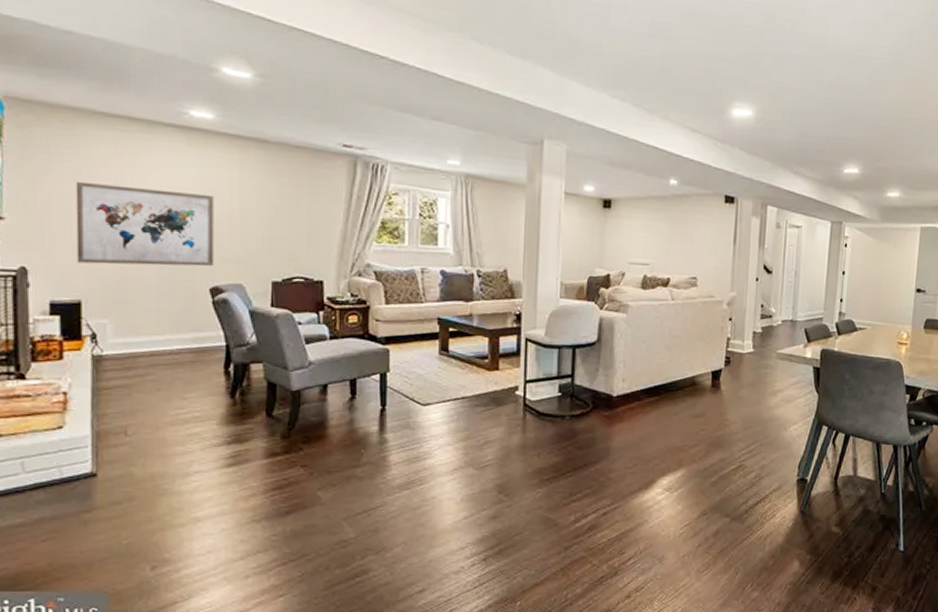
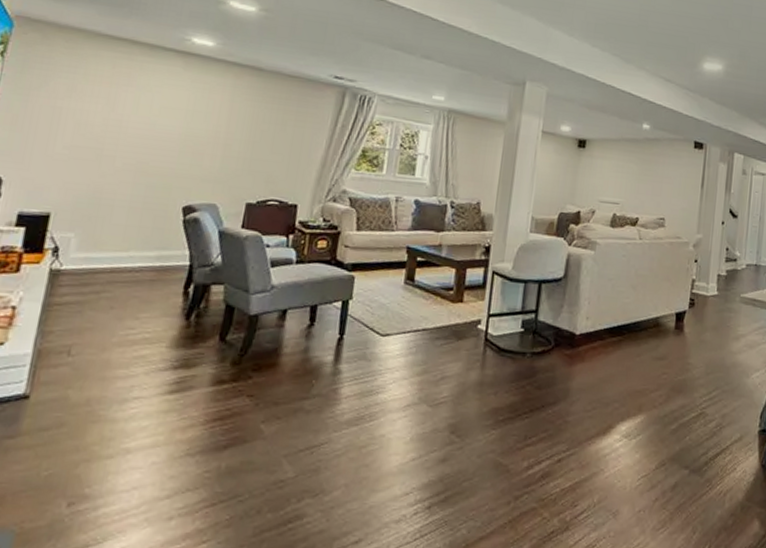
wall art: present [75,181,214,267] -> none [54,97,202,186]

